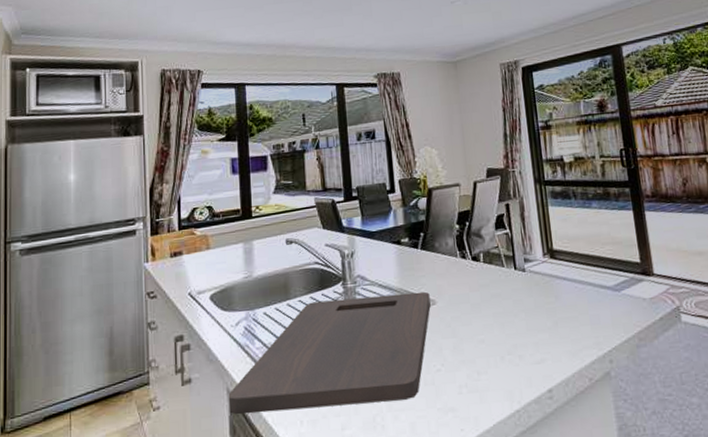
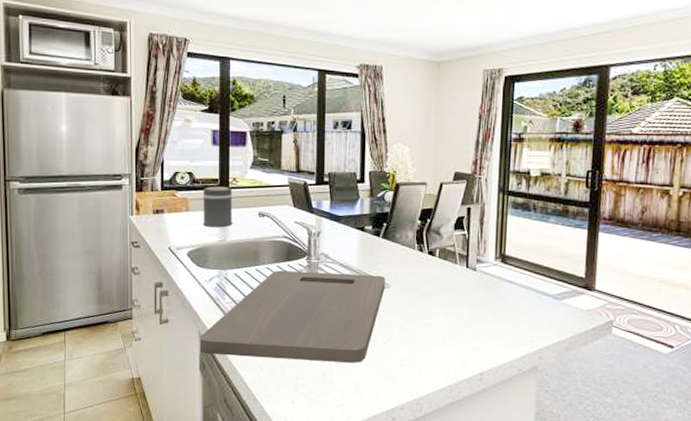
cylinder: none [224,216,258,265] -> present [203,186,233,228]

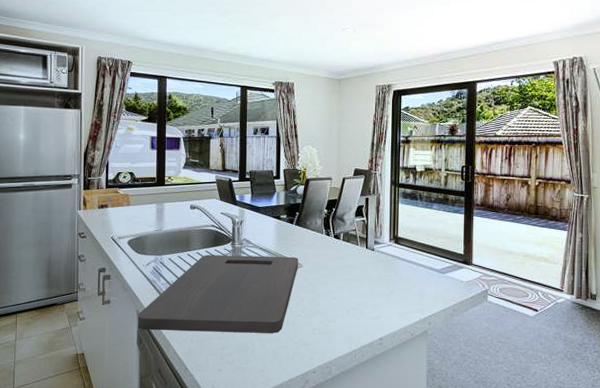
cylinder: present [203,186,233,228] -> none [142,184,168,220]

